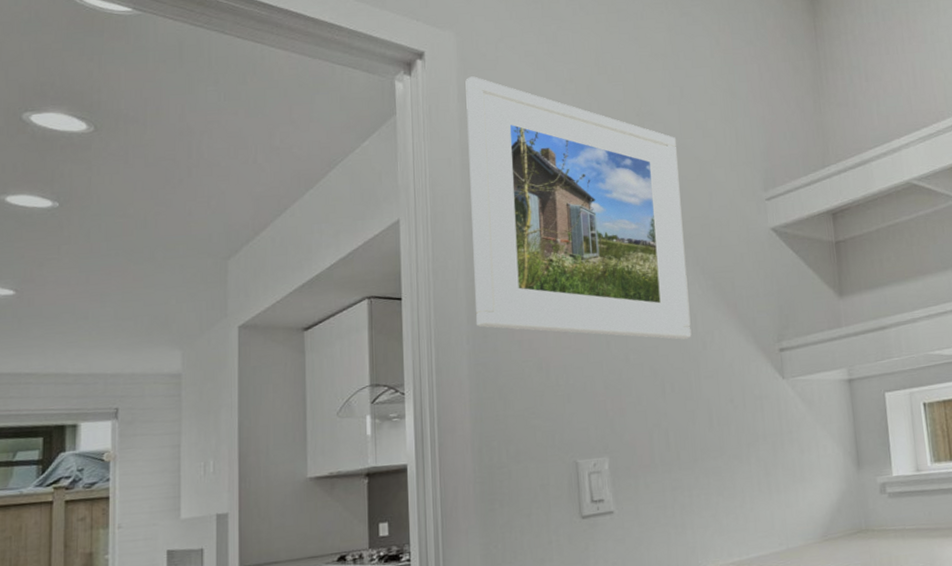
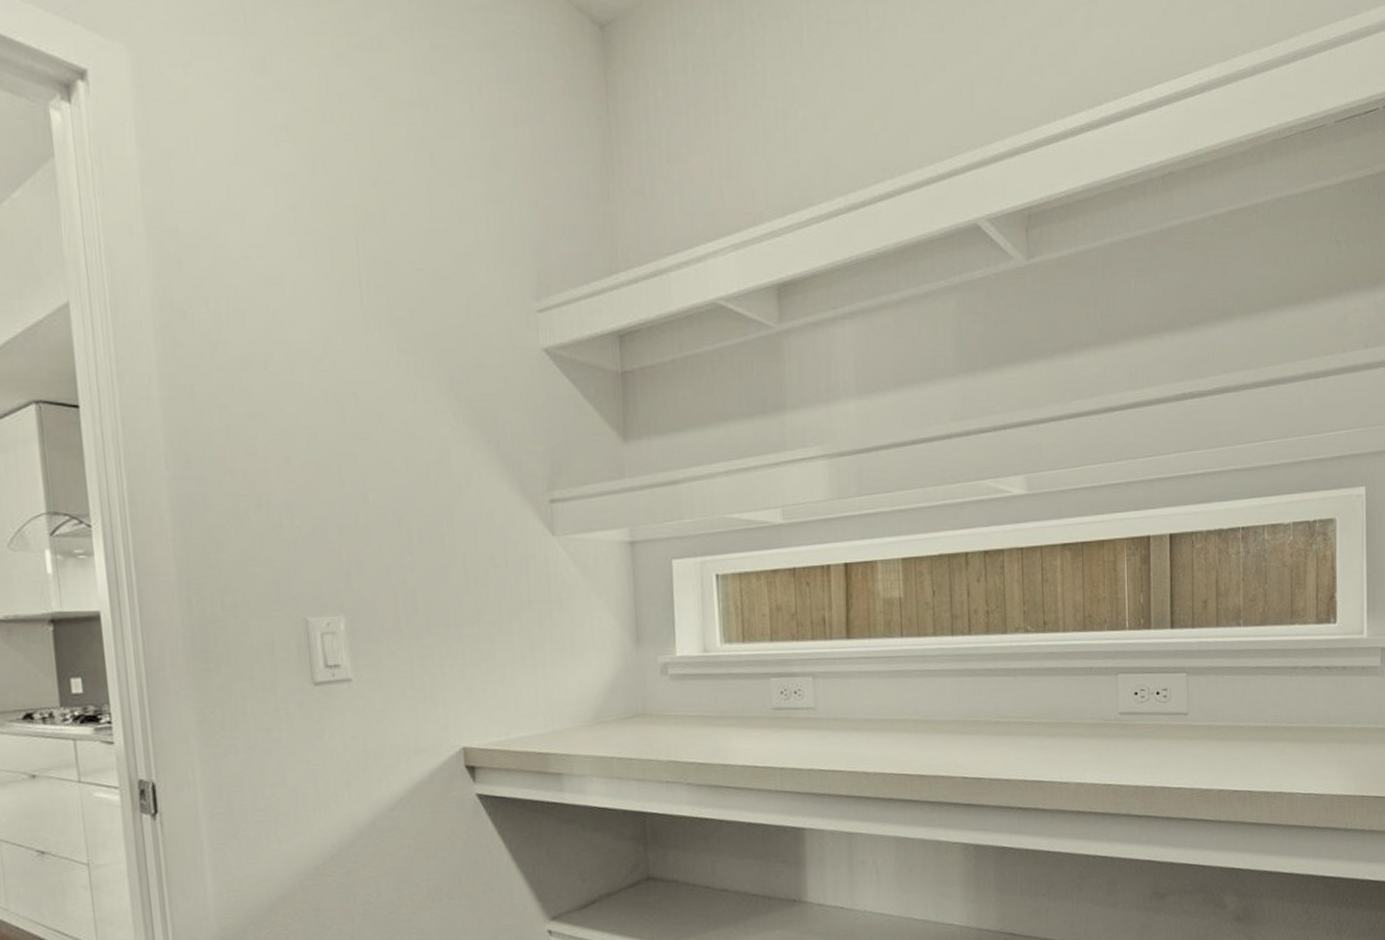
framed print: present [465,76,692,340] -> none [145,111,444,481]

